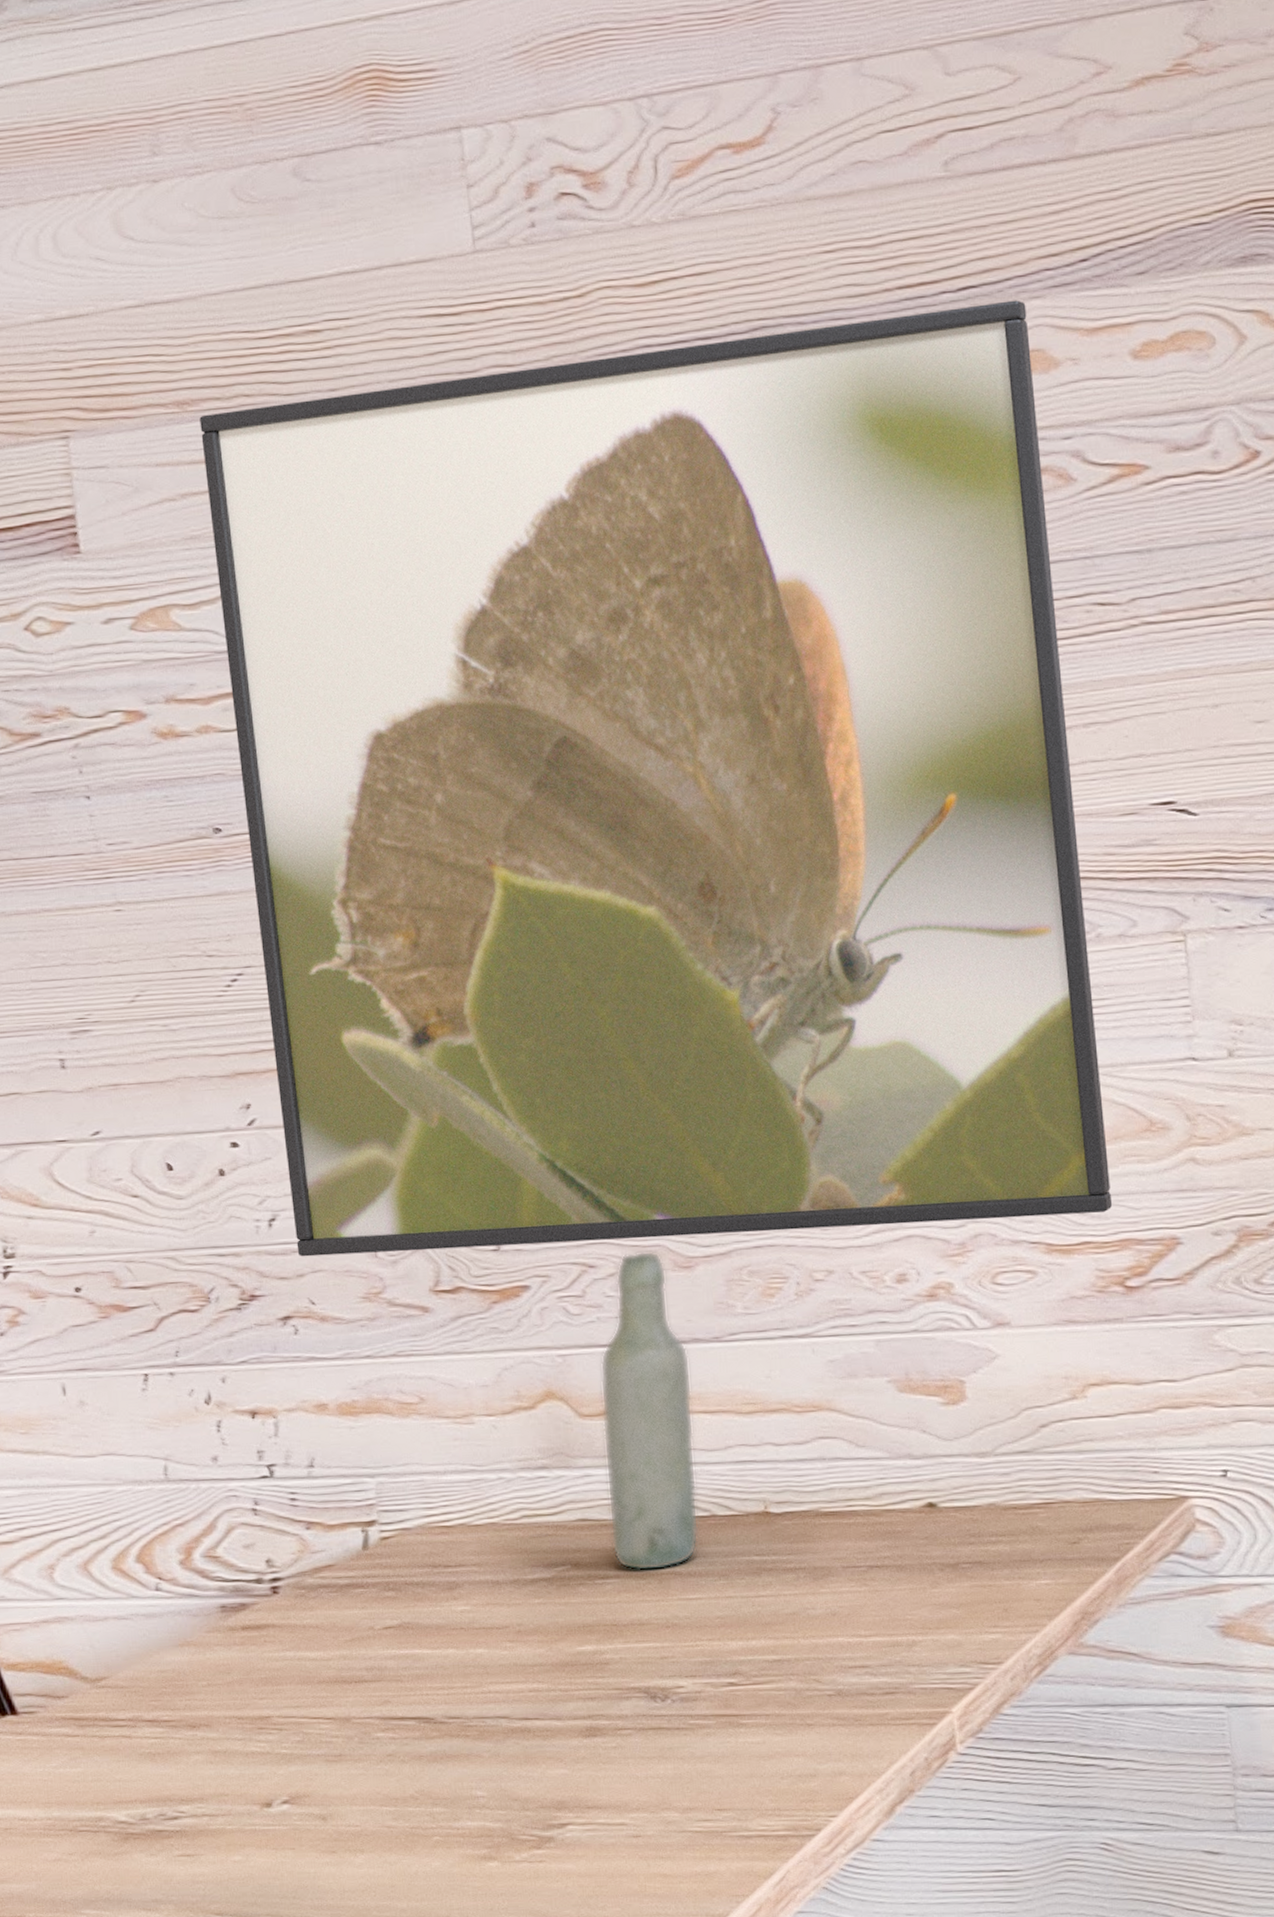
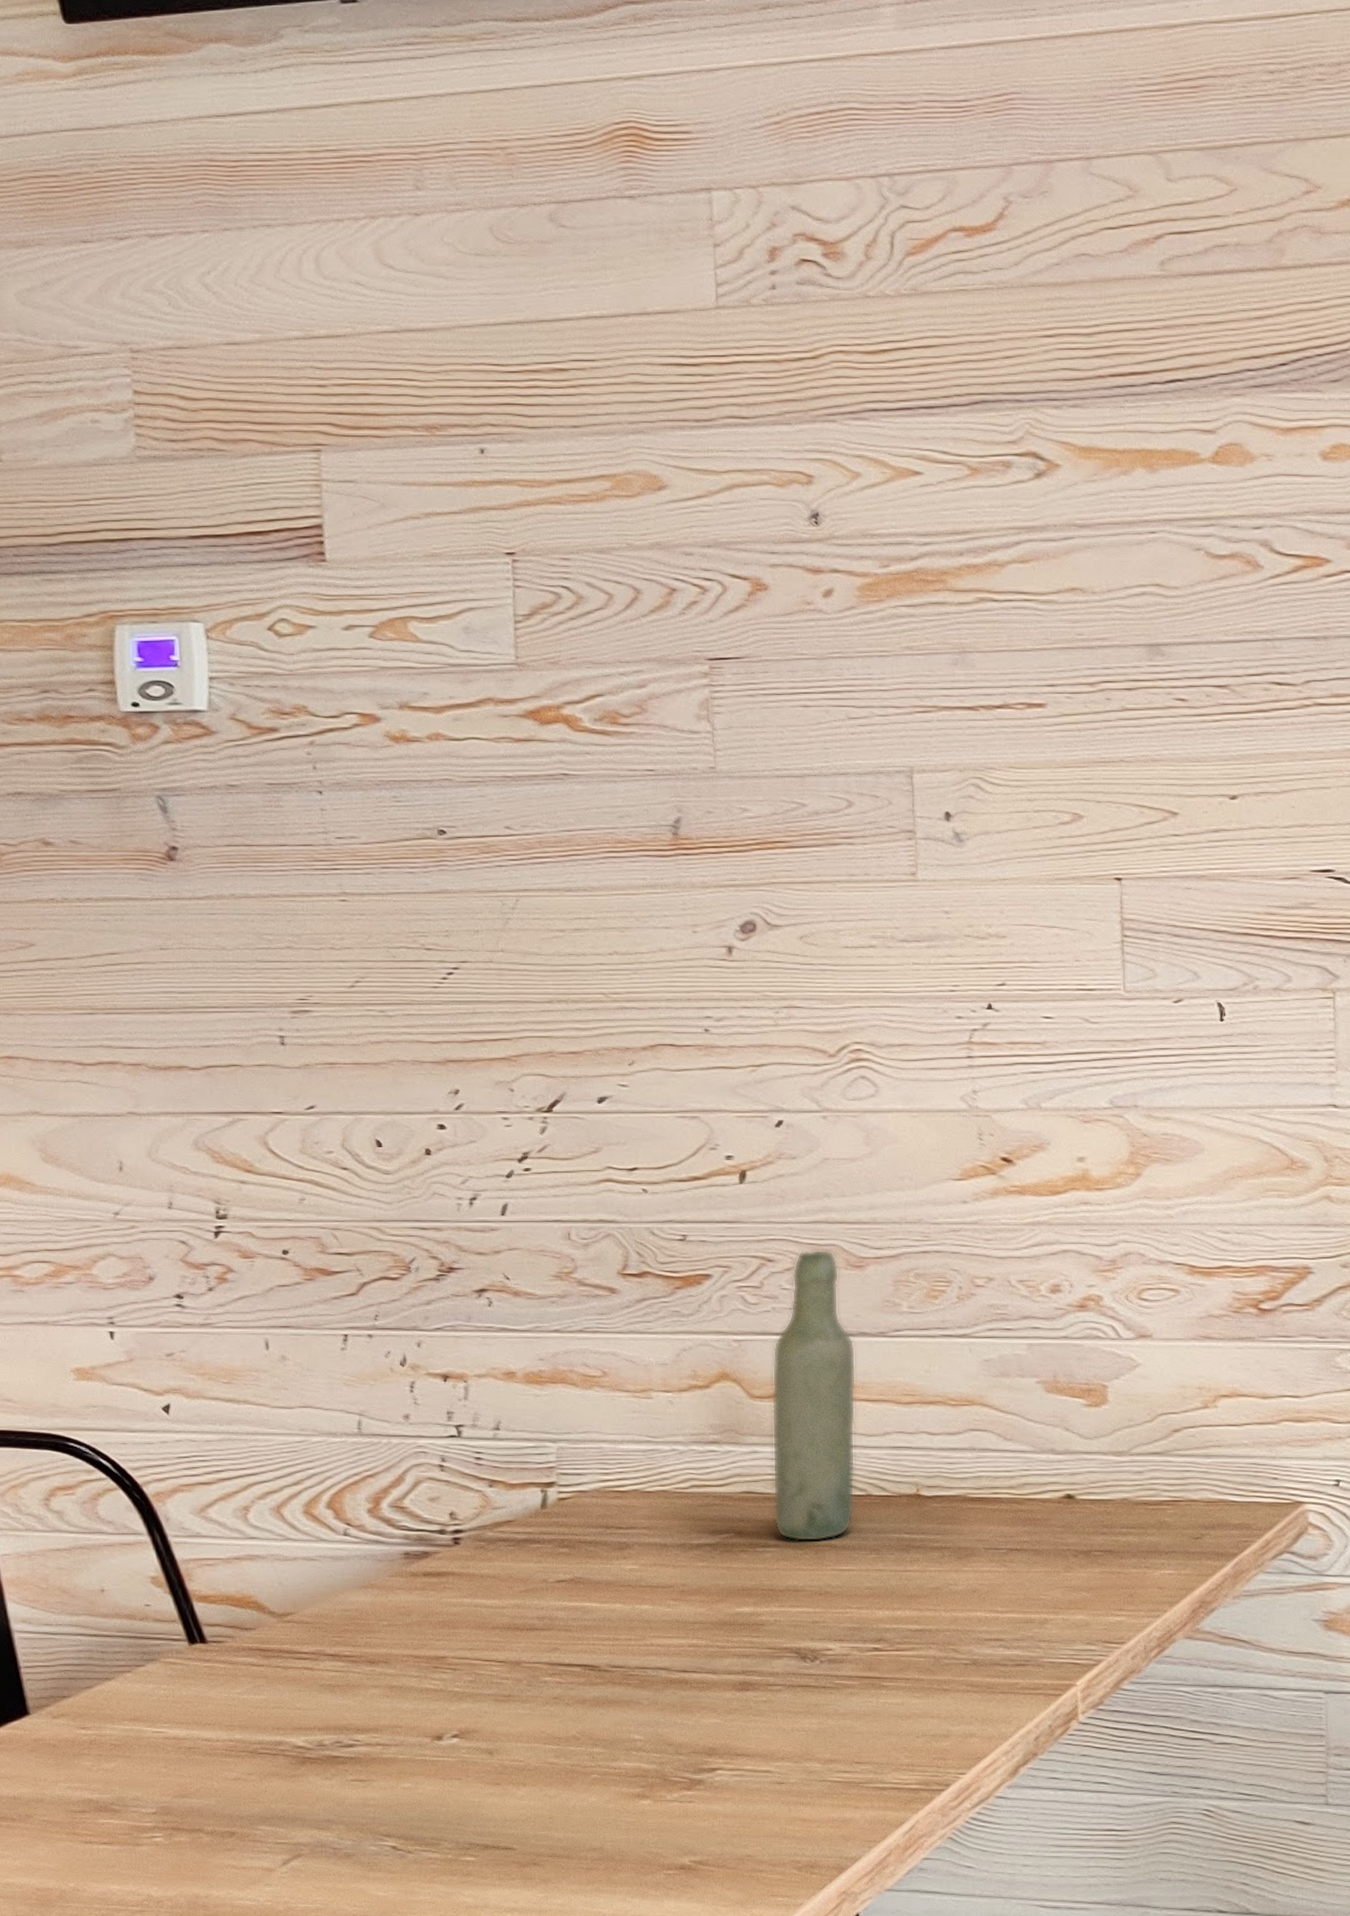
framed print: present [199,300,1113,1257] -> none [447,396,1252,1241]

